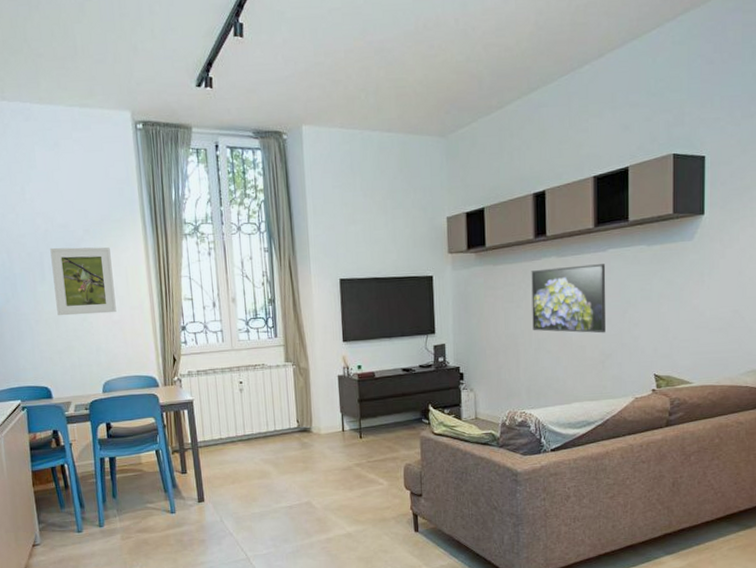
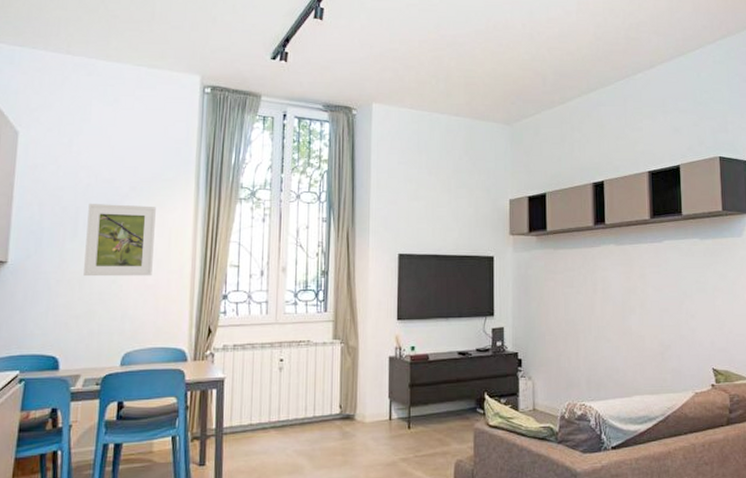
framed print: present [531,264,606,334] -> none [591,254,664,324]

